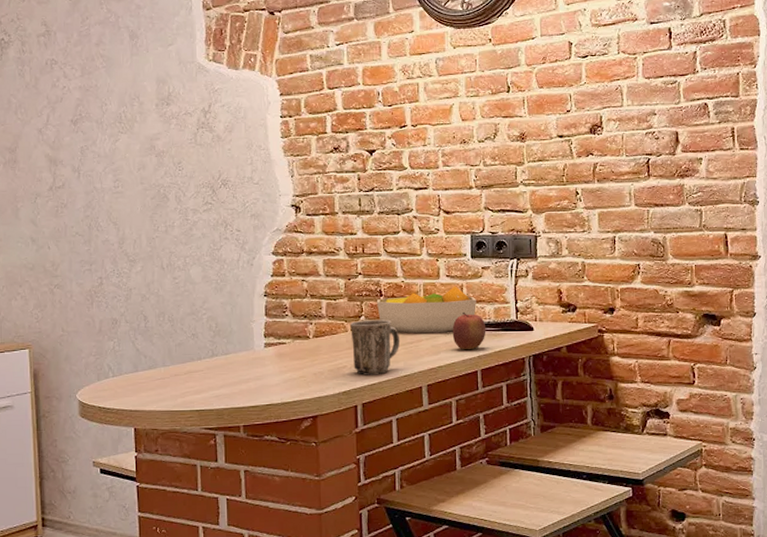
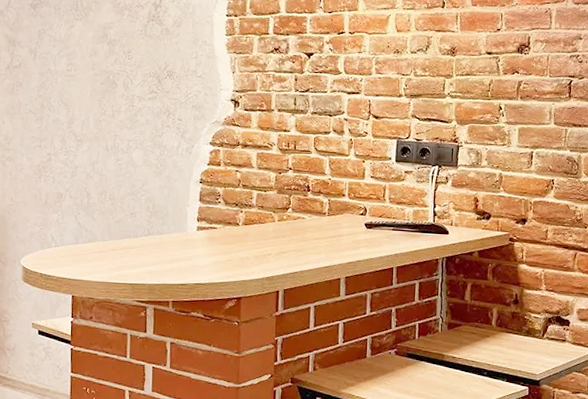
mug: present [350,319,400,376] -> none [278,212,324,265]
fruit bowl: present [377,286,476,333] -> none [304,187,397,229]
apple: present [452,311,486,350] -> none [372,211,405,248]

